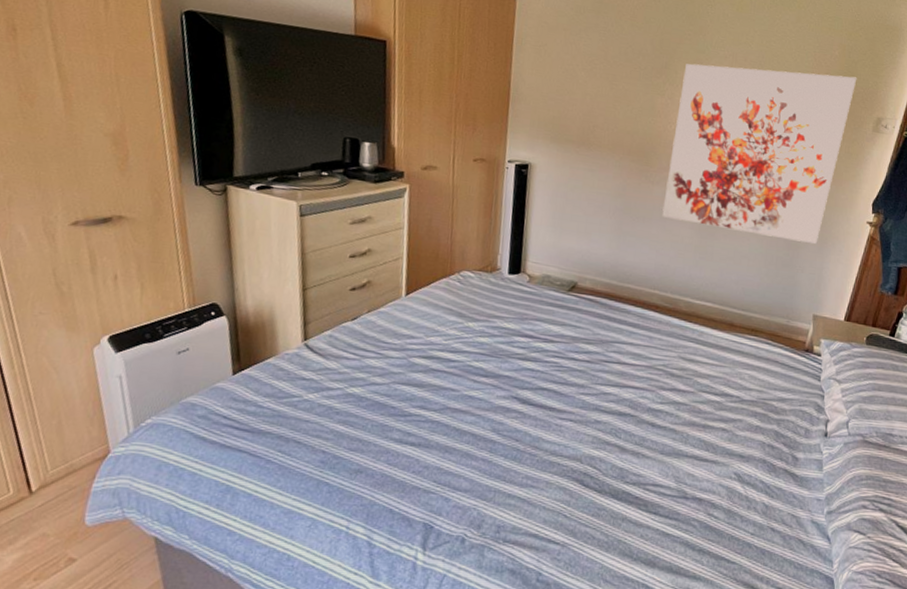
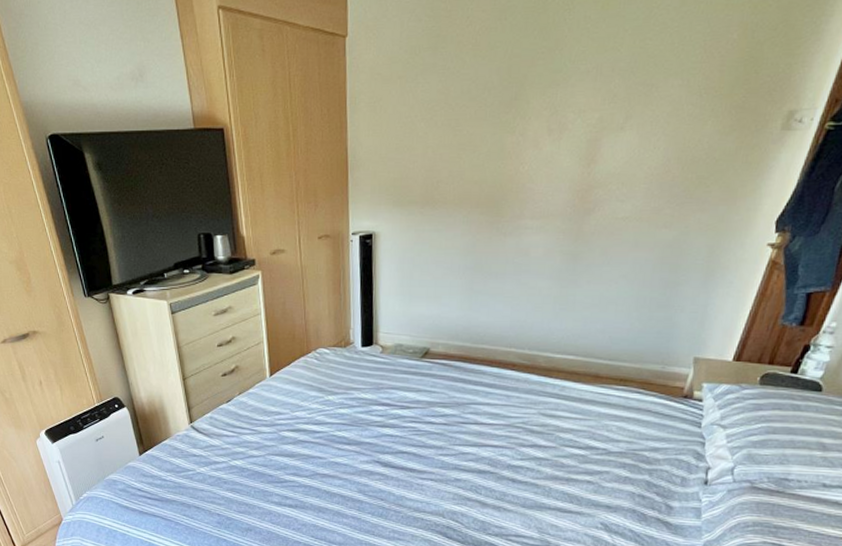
wall art: present [662,63,857,245] -> none [516,63,763,279]

